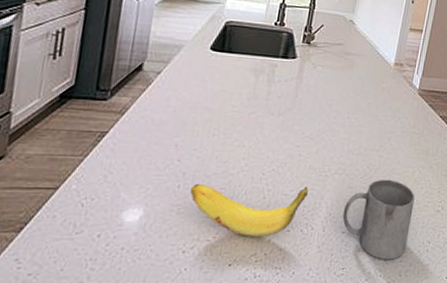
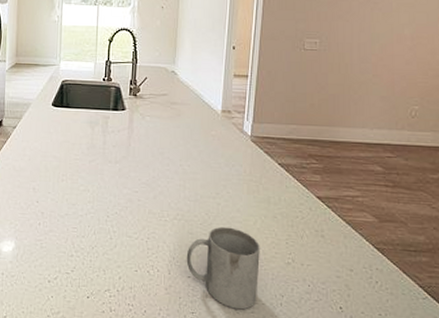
banana: present [189,184,308,236] -> none [48,223,150,274]

